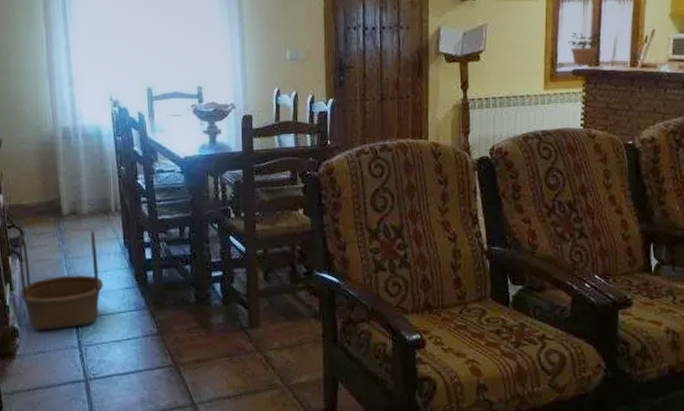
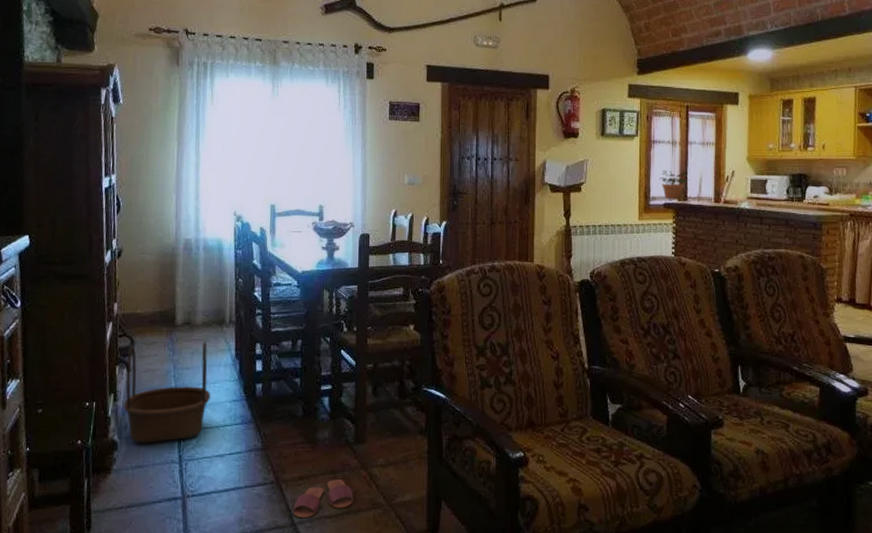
slippers: none [192,361,251,399] -> present [293,478,353,519]

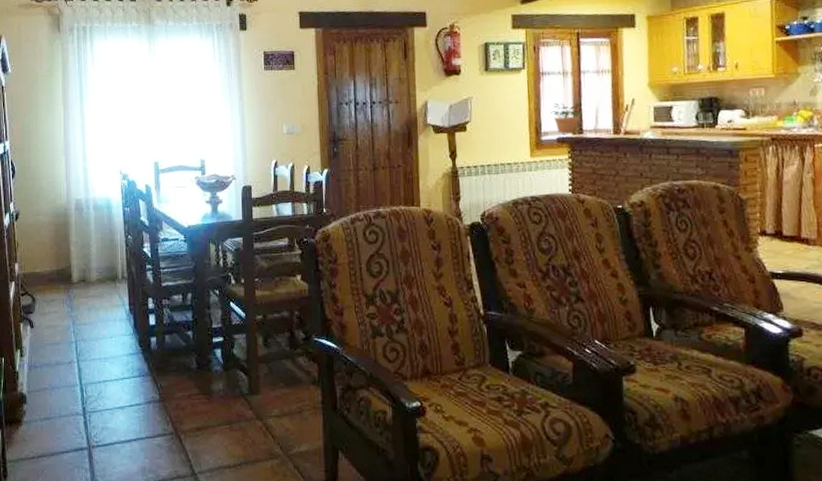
basket: present [123,341,210,443] -> none [29,297,108,396]
slippers: present [293,478,353,519] -> none [193,429,251,469]

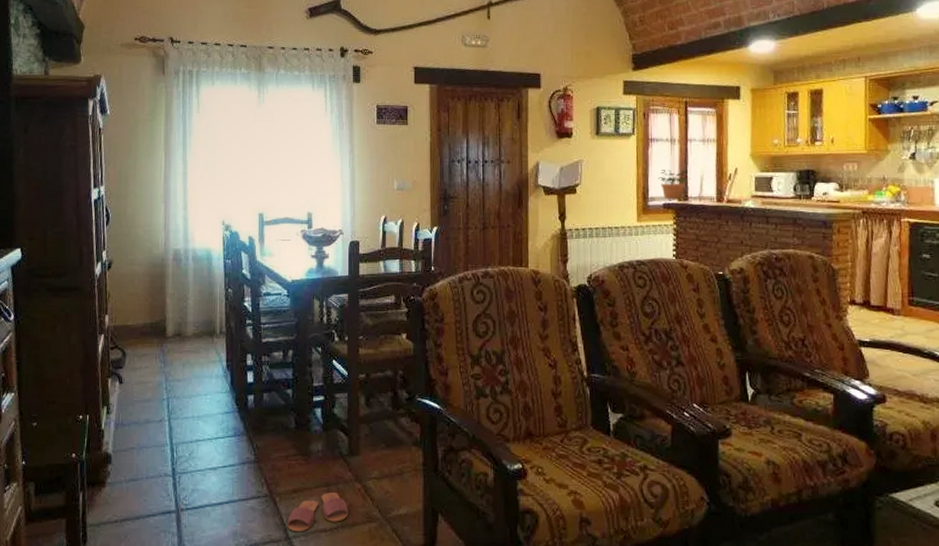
slippers: none [193,429,251,469] -> present [287,491,348,532]

